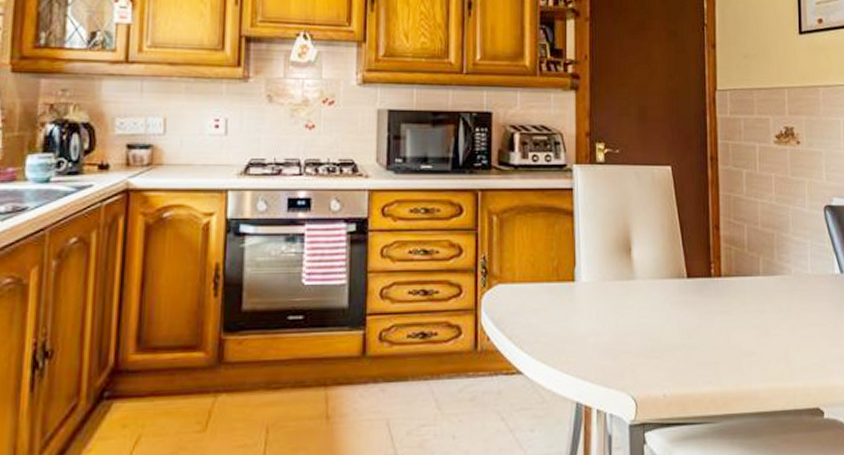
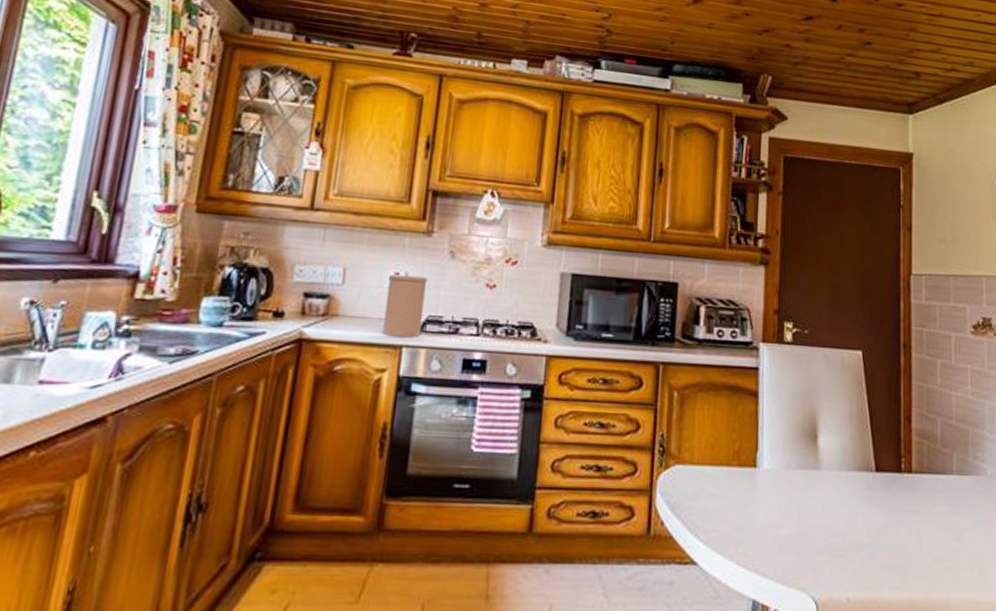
canister: none [207,121,247,181] -> present [382,274,428,338]

